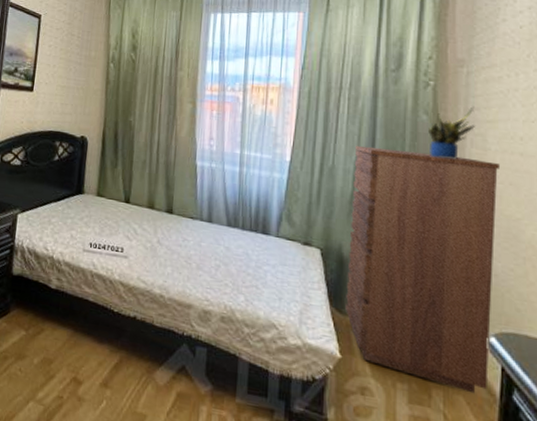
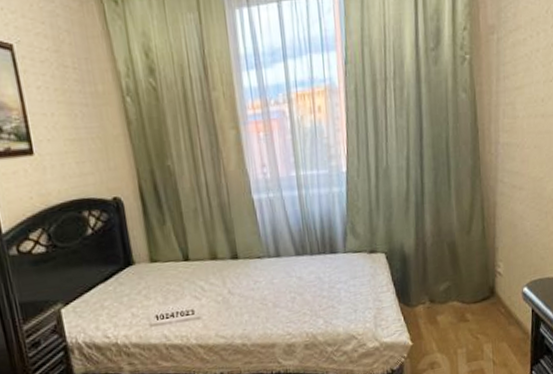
dresser: present [346,145,501,394] -> none [405,128,527,340]
potted plant: present [428,105,475,160] -> none [468,74,506,136]

